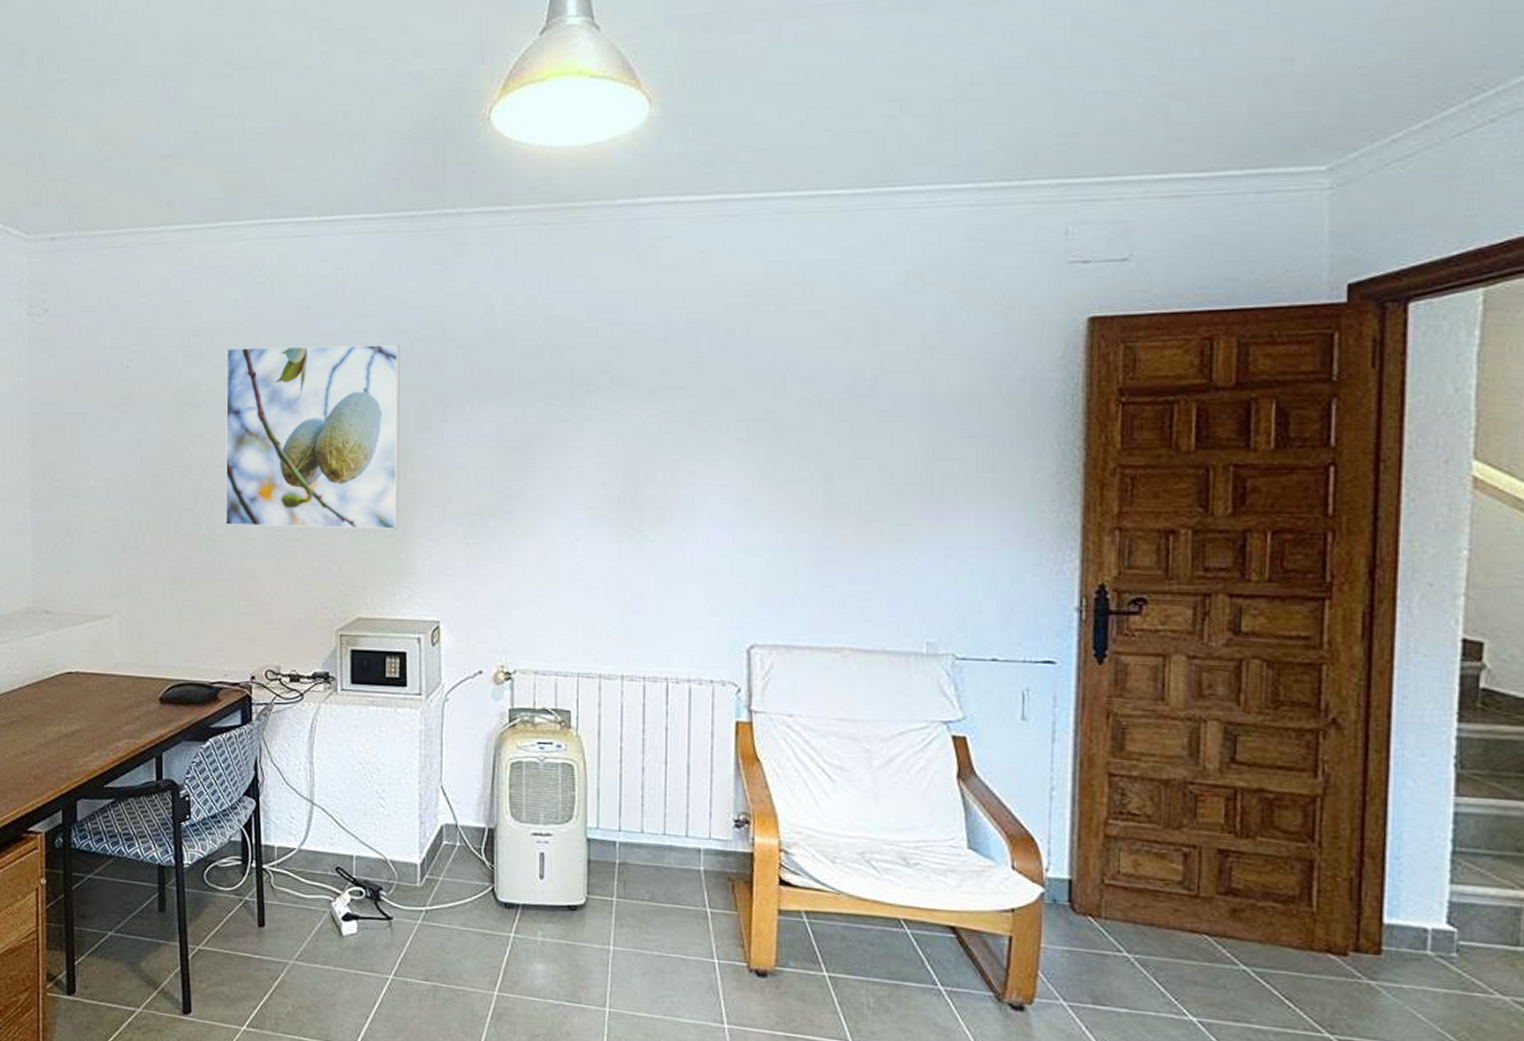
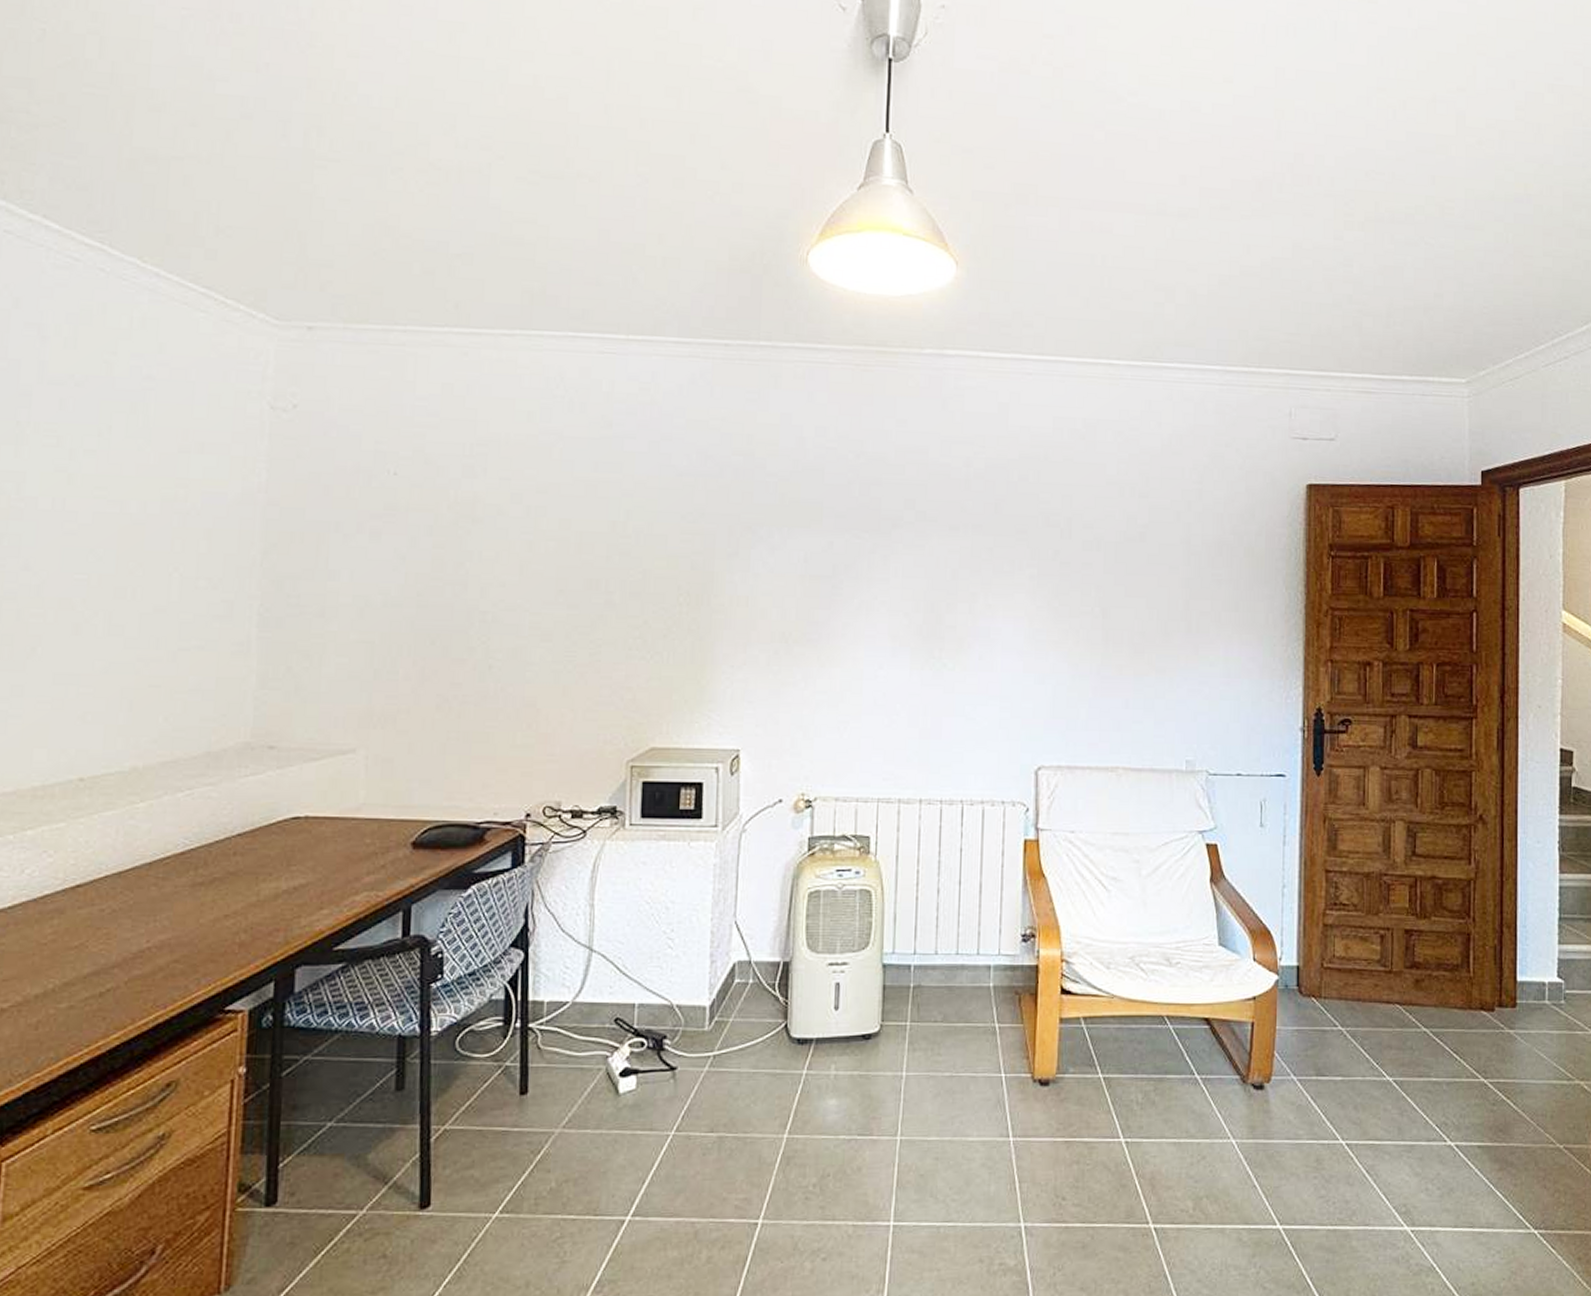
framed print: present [225,344,400,529] -> none [504,460,708,656]

